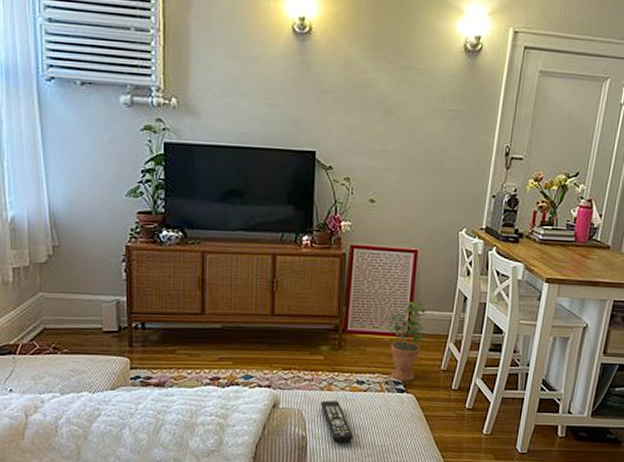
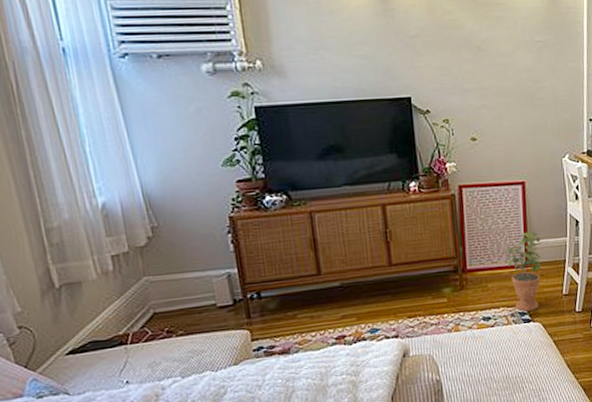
remote control: present [320,400,354,444] -> none [450,340,488,382]

